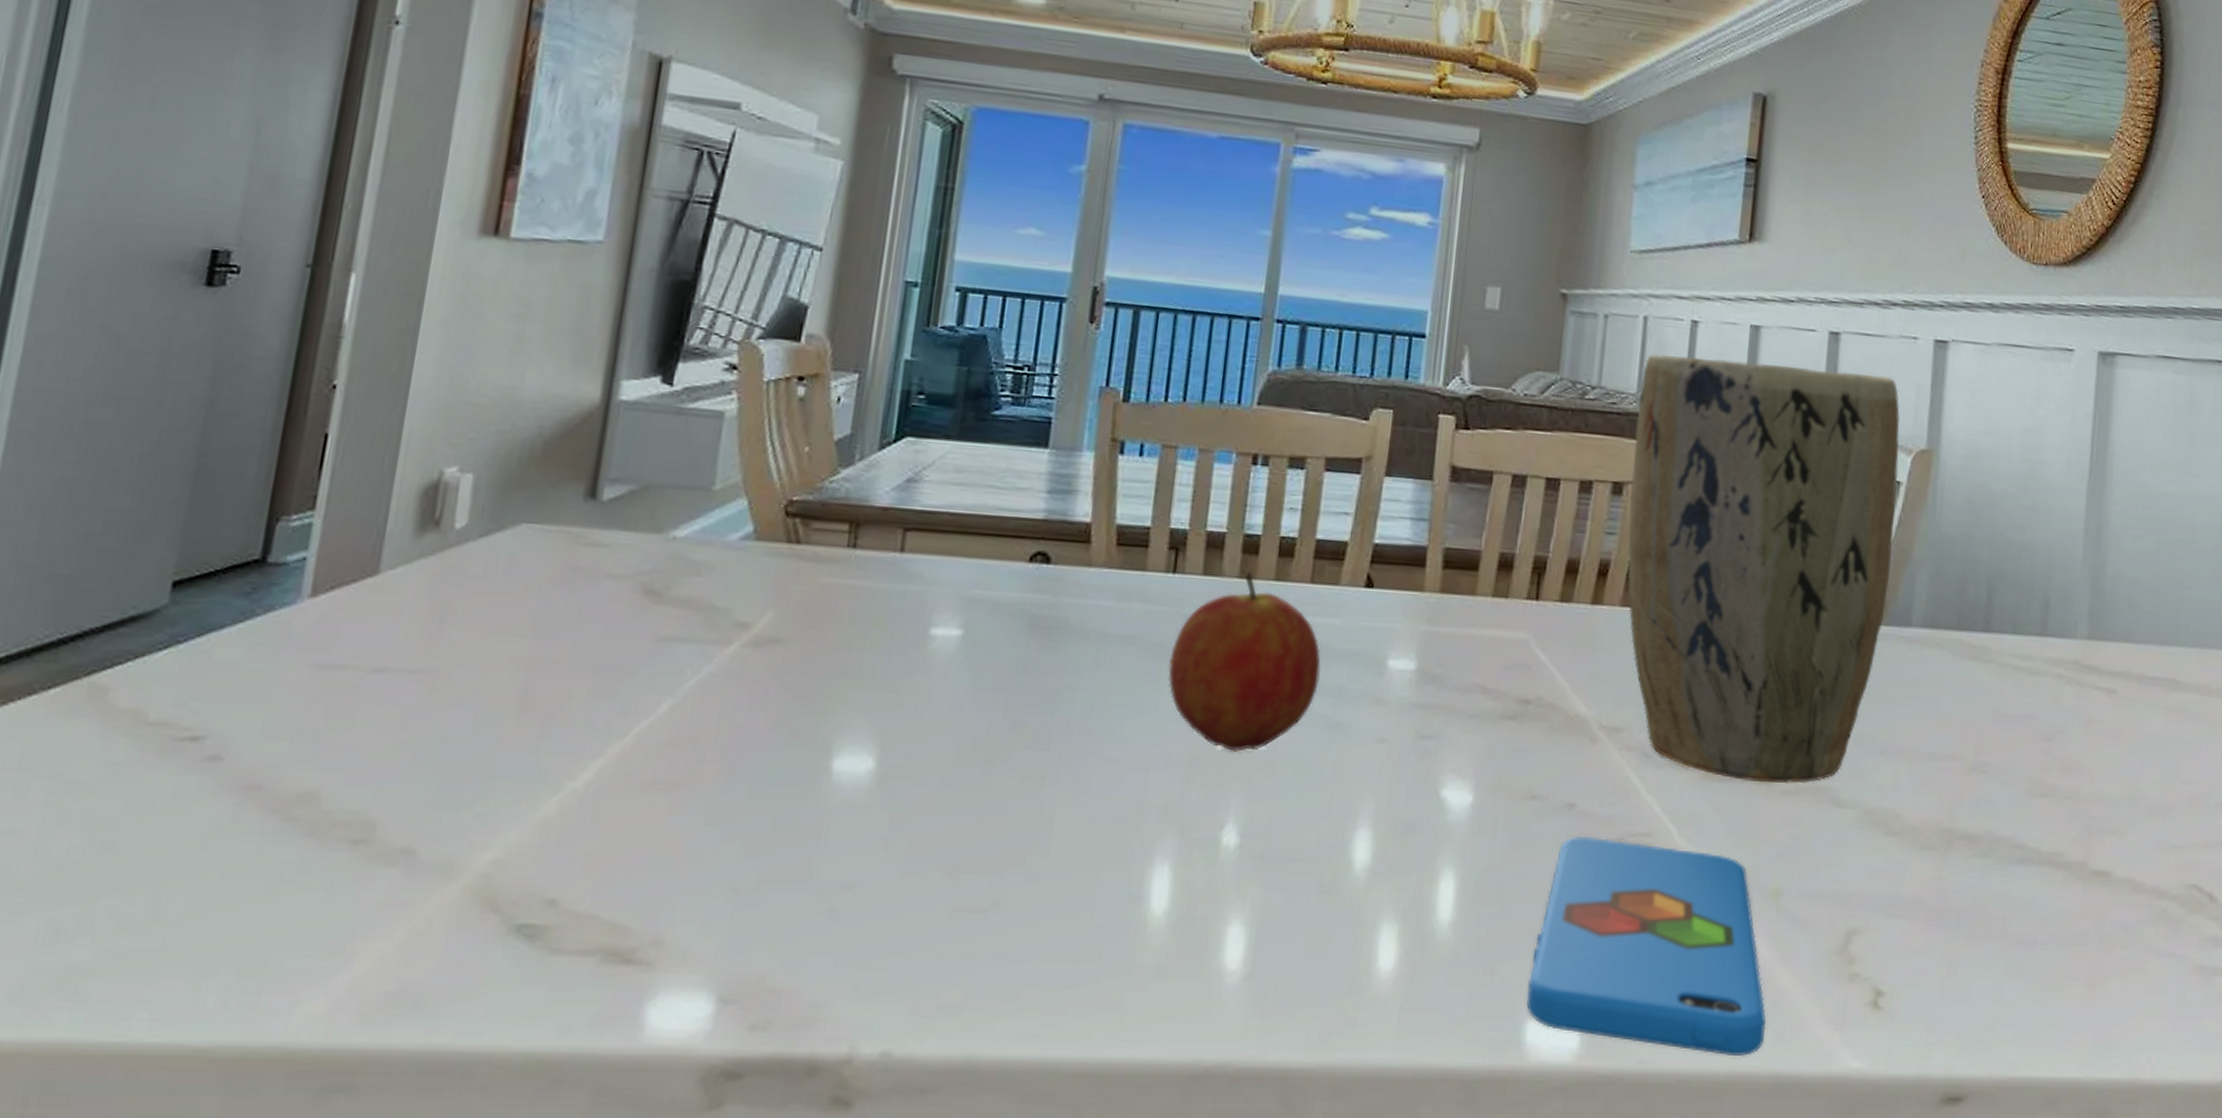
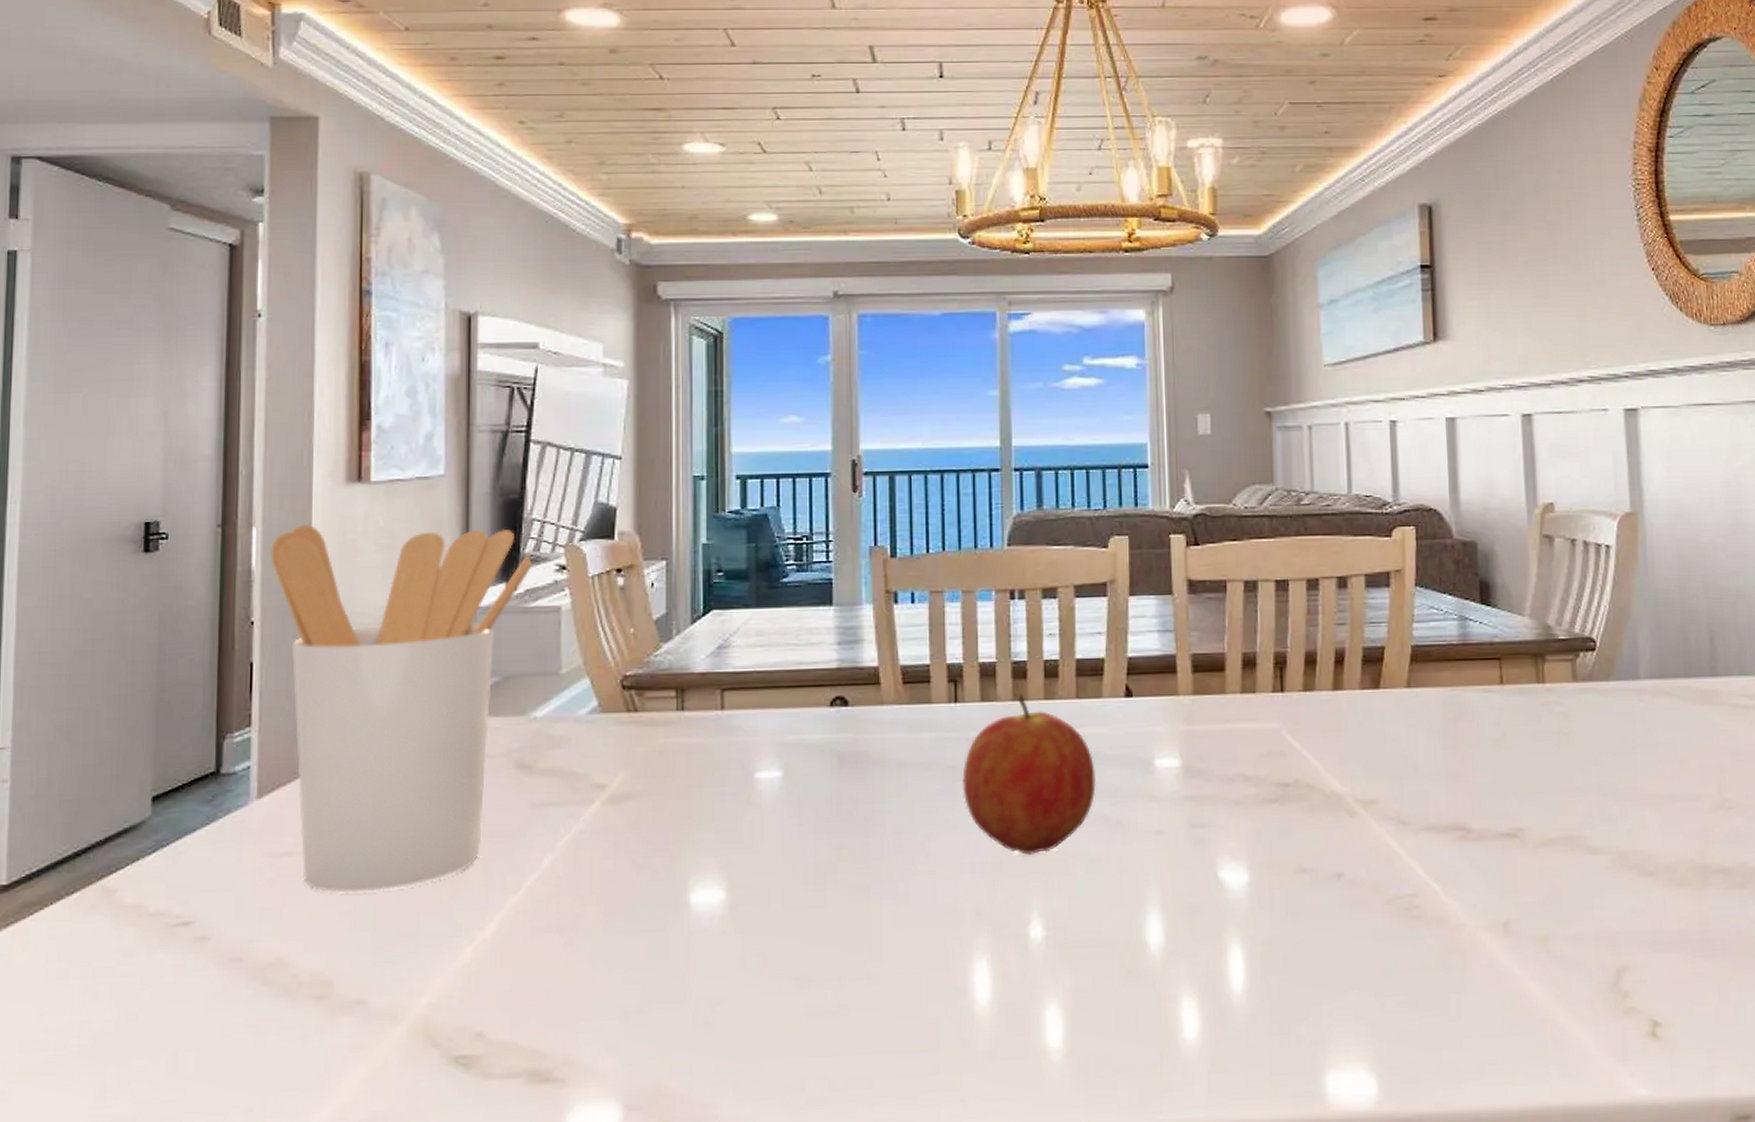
utensil holder: none [356,278,698,722] -> present [270,525,532,893]
smartphone: present [1526,835,1767,1057] -> none [1323,901,1551,1093]
plant pot: present [1627,353,1901,784] -> none [1350,449,1612,838]

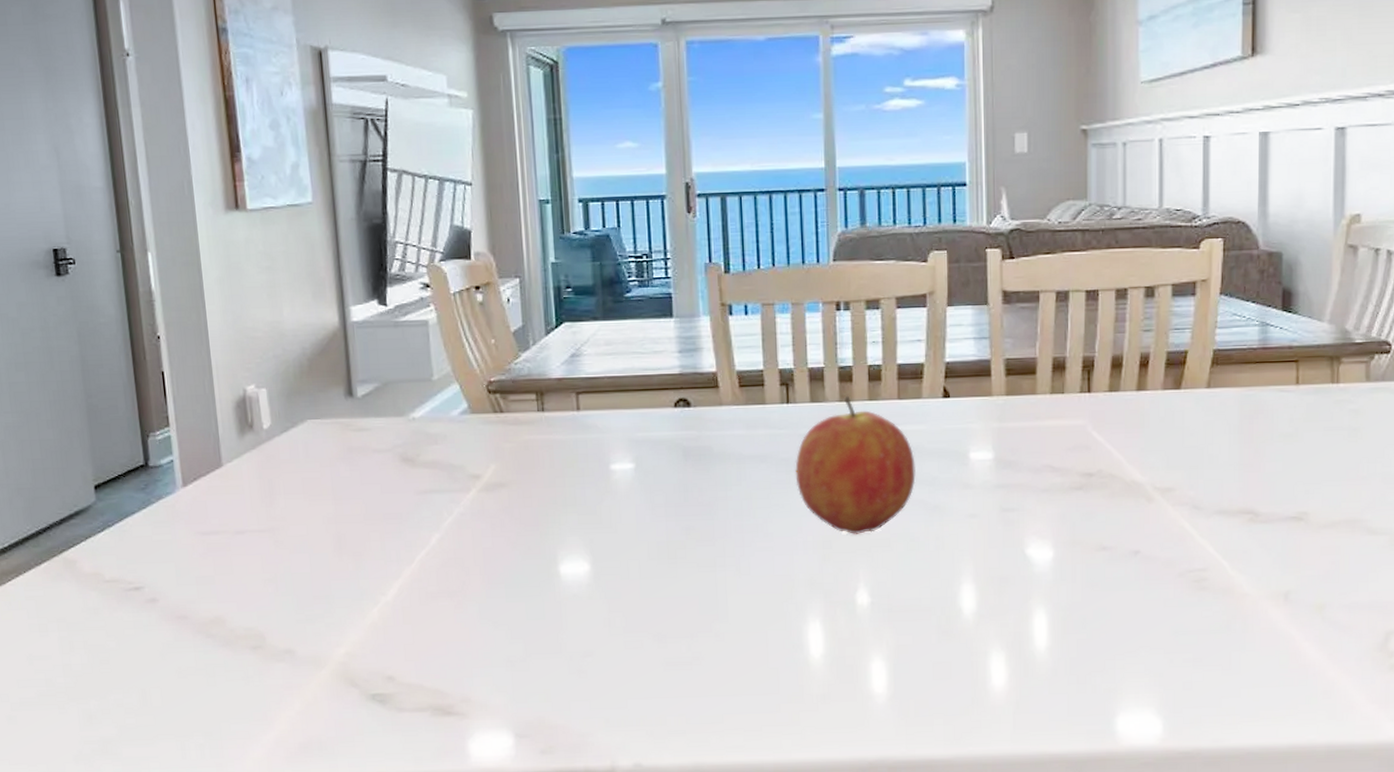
utensil holder: present [270,525,532,893] -> none [166,250,399,564]

